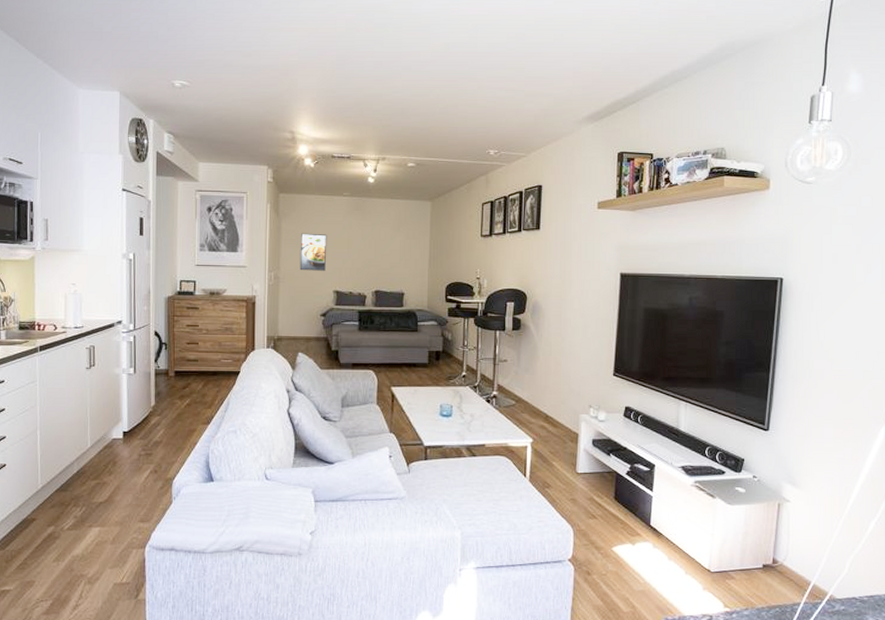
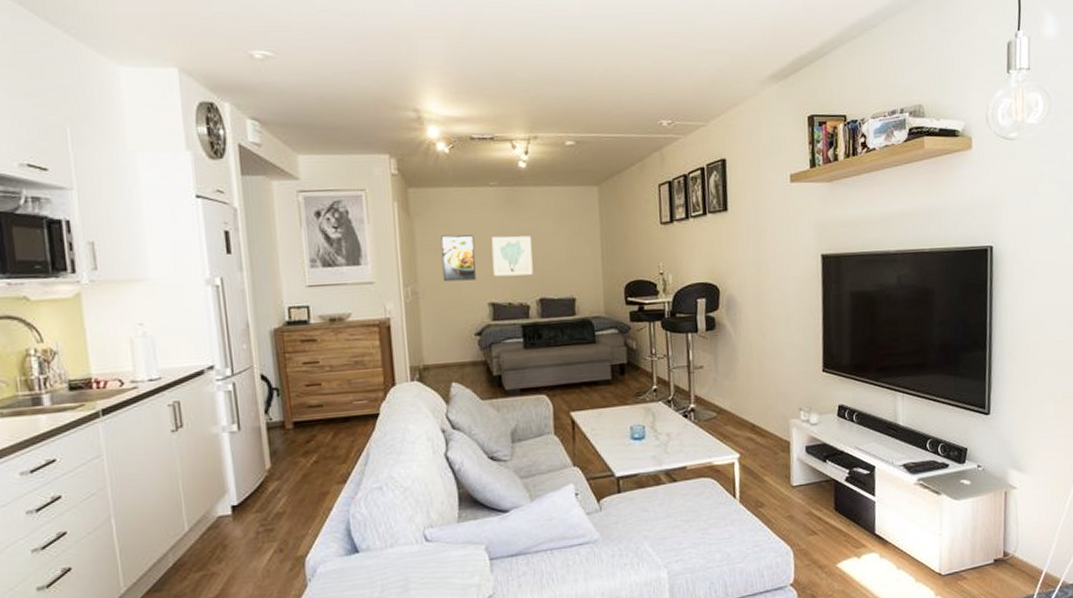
wall art: none [340,237,372,270] -> present [491,236,534,277]

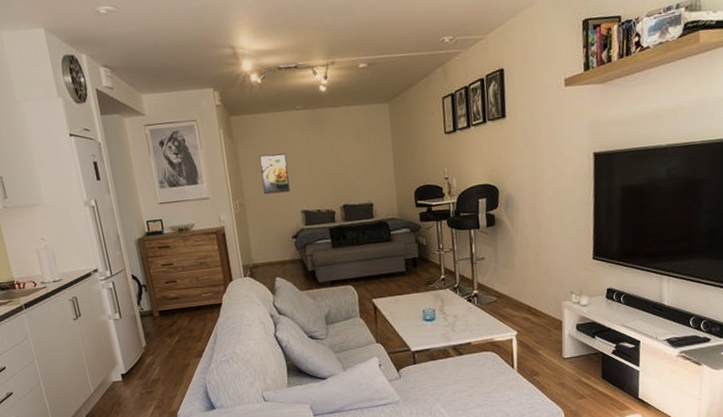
wall art: present [491,236,534,277] -> none [300,151,337,189]

